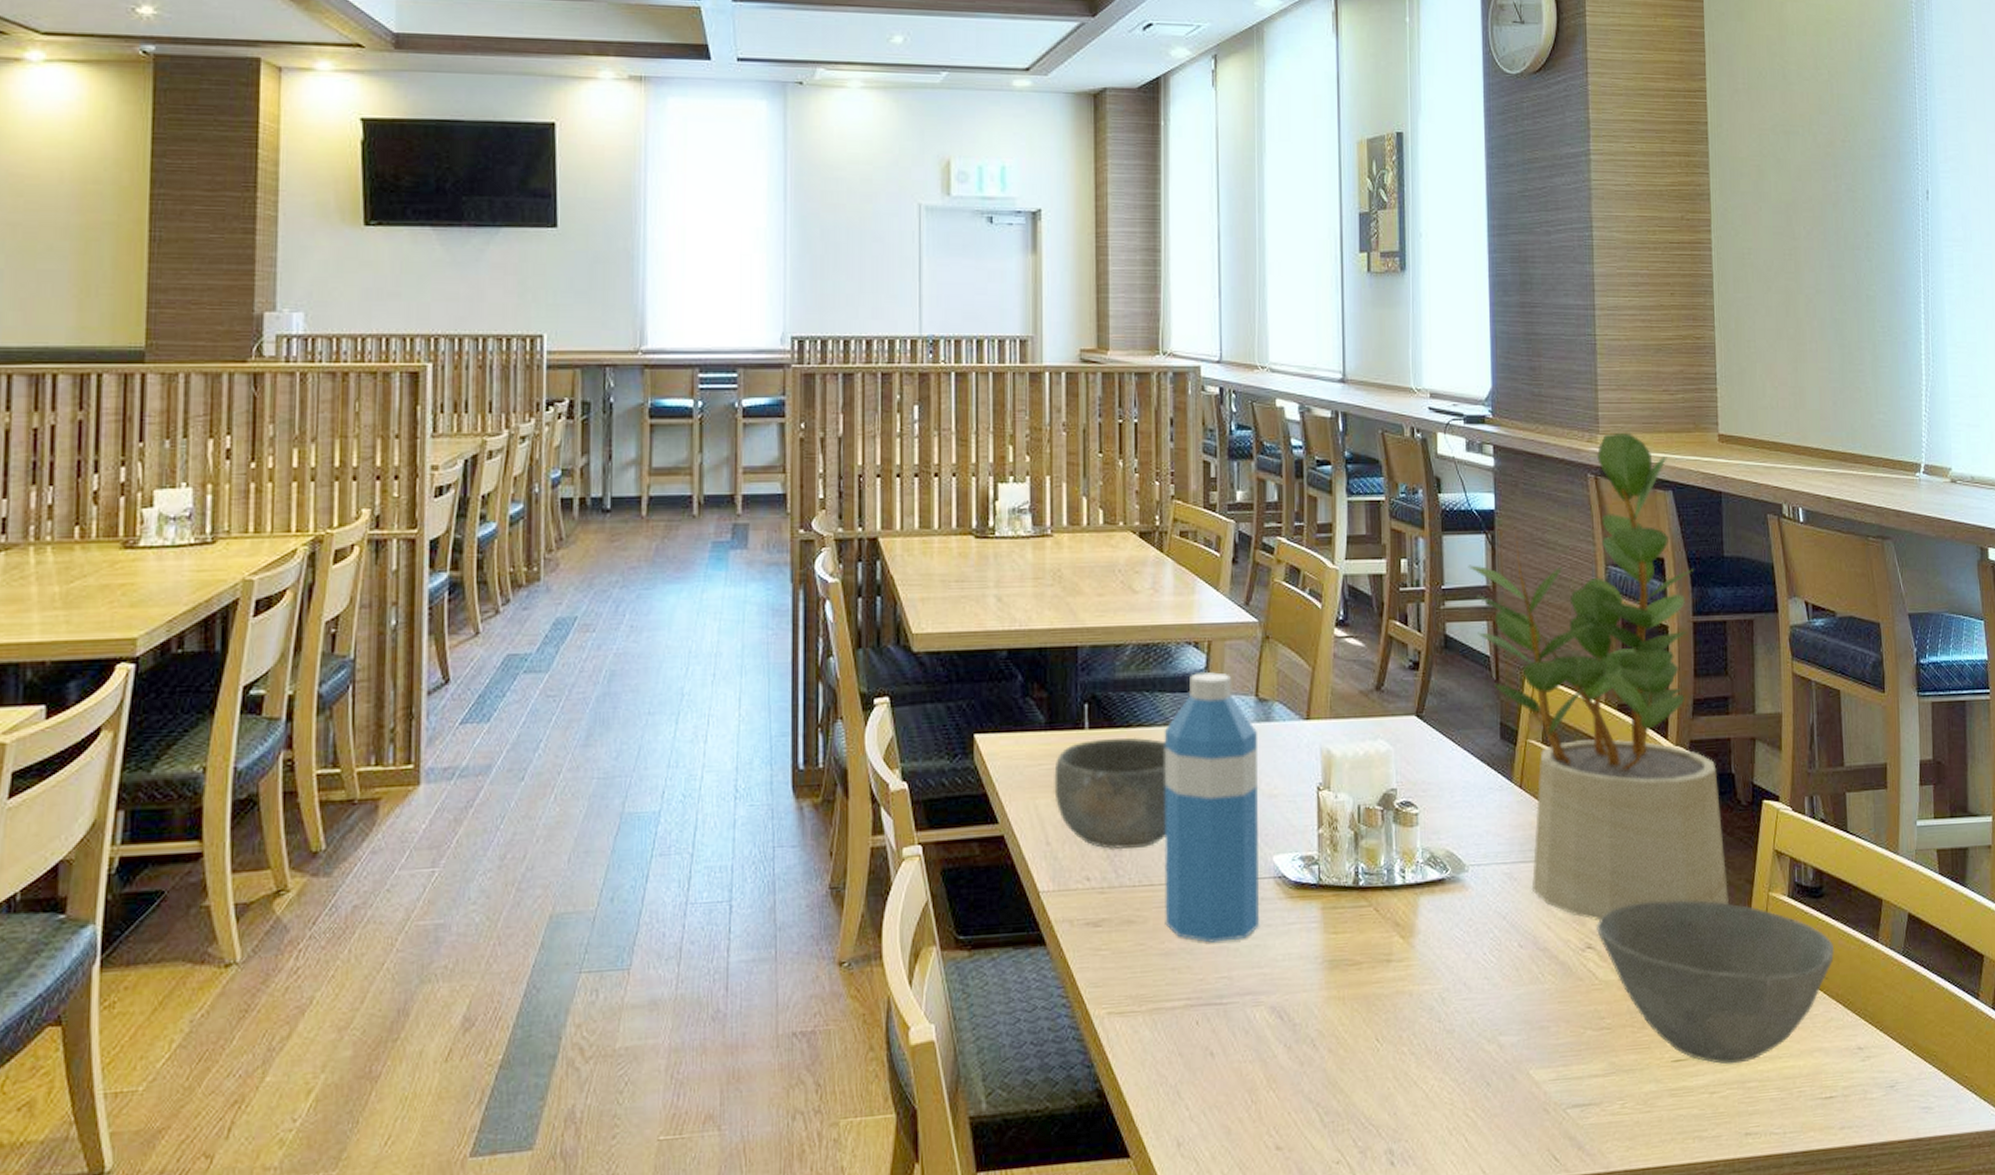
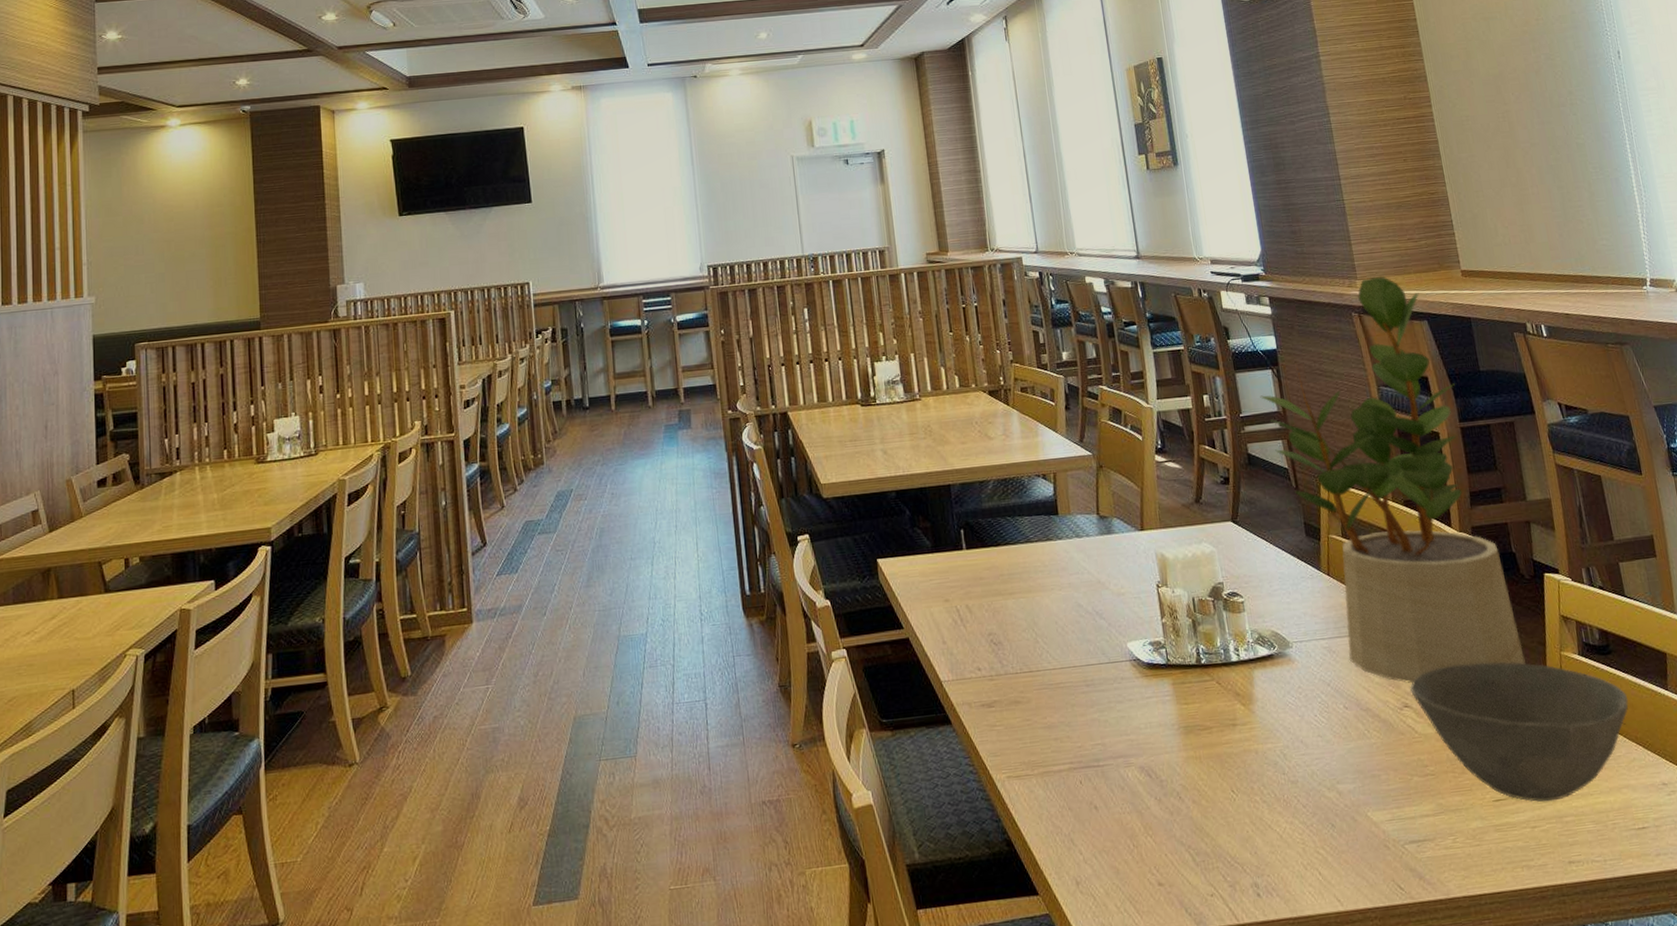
bowl: present [1054,737,1166,850] -> none [942,553,1038,645]
water bottle: present [1164,671,1259,943] -> none [1026,497,1122,716]

